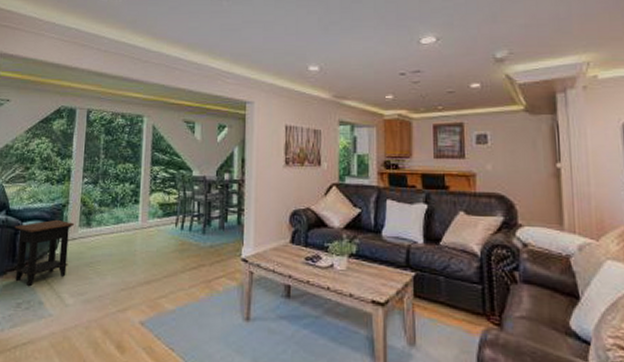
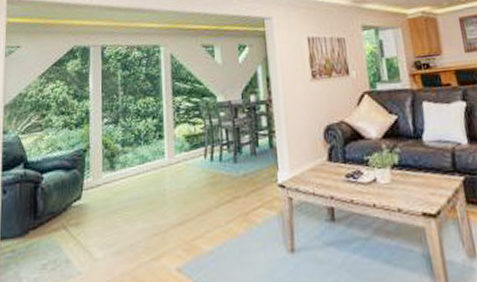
side table: present [14,219,75,287] -> none [34,166,98,245]

